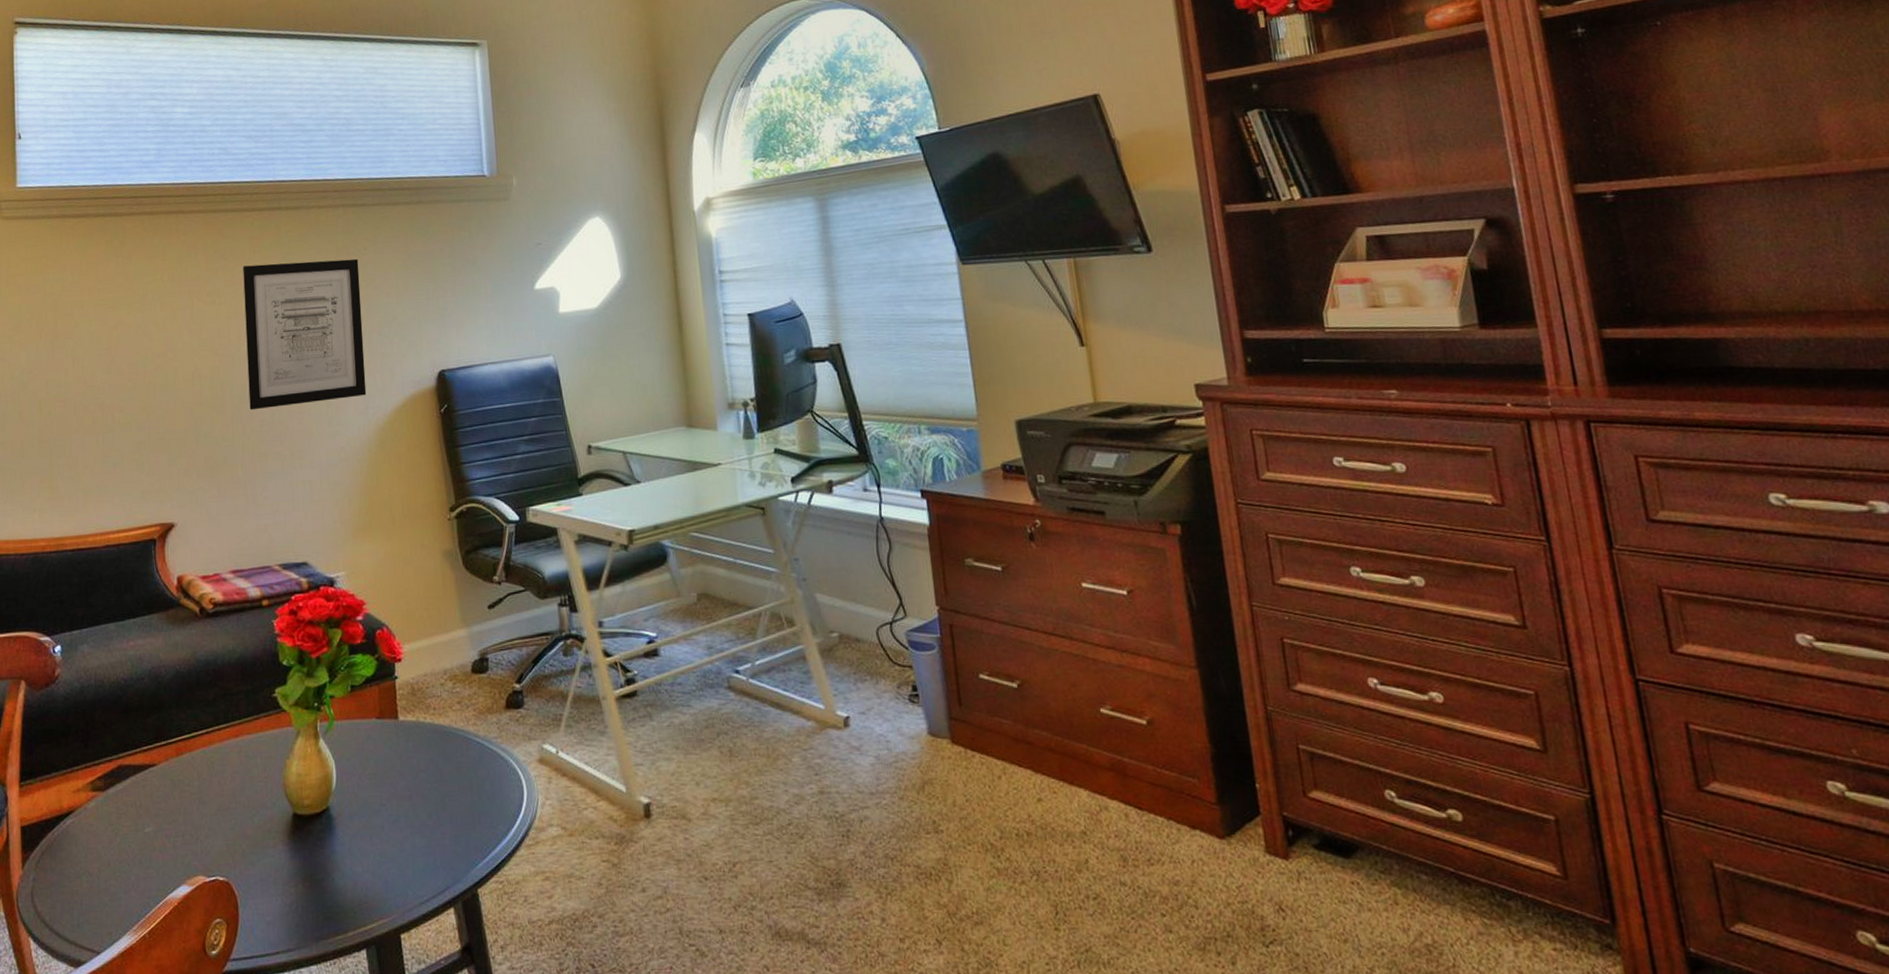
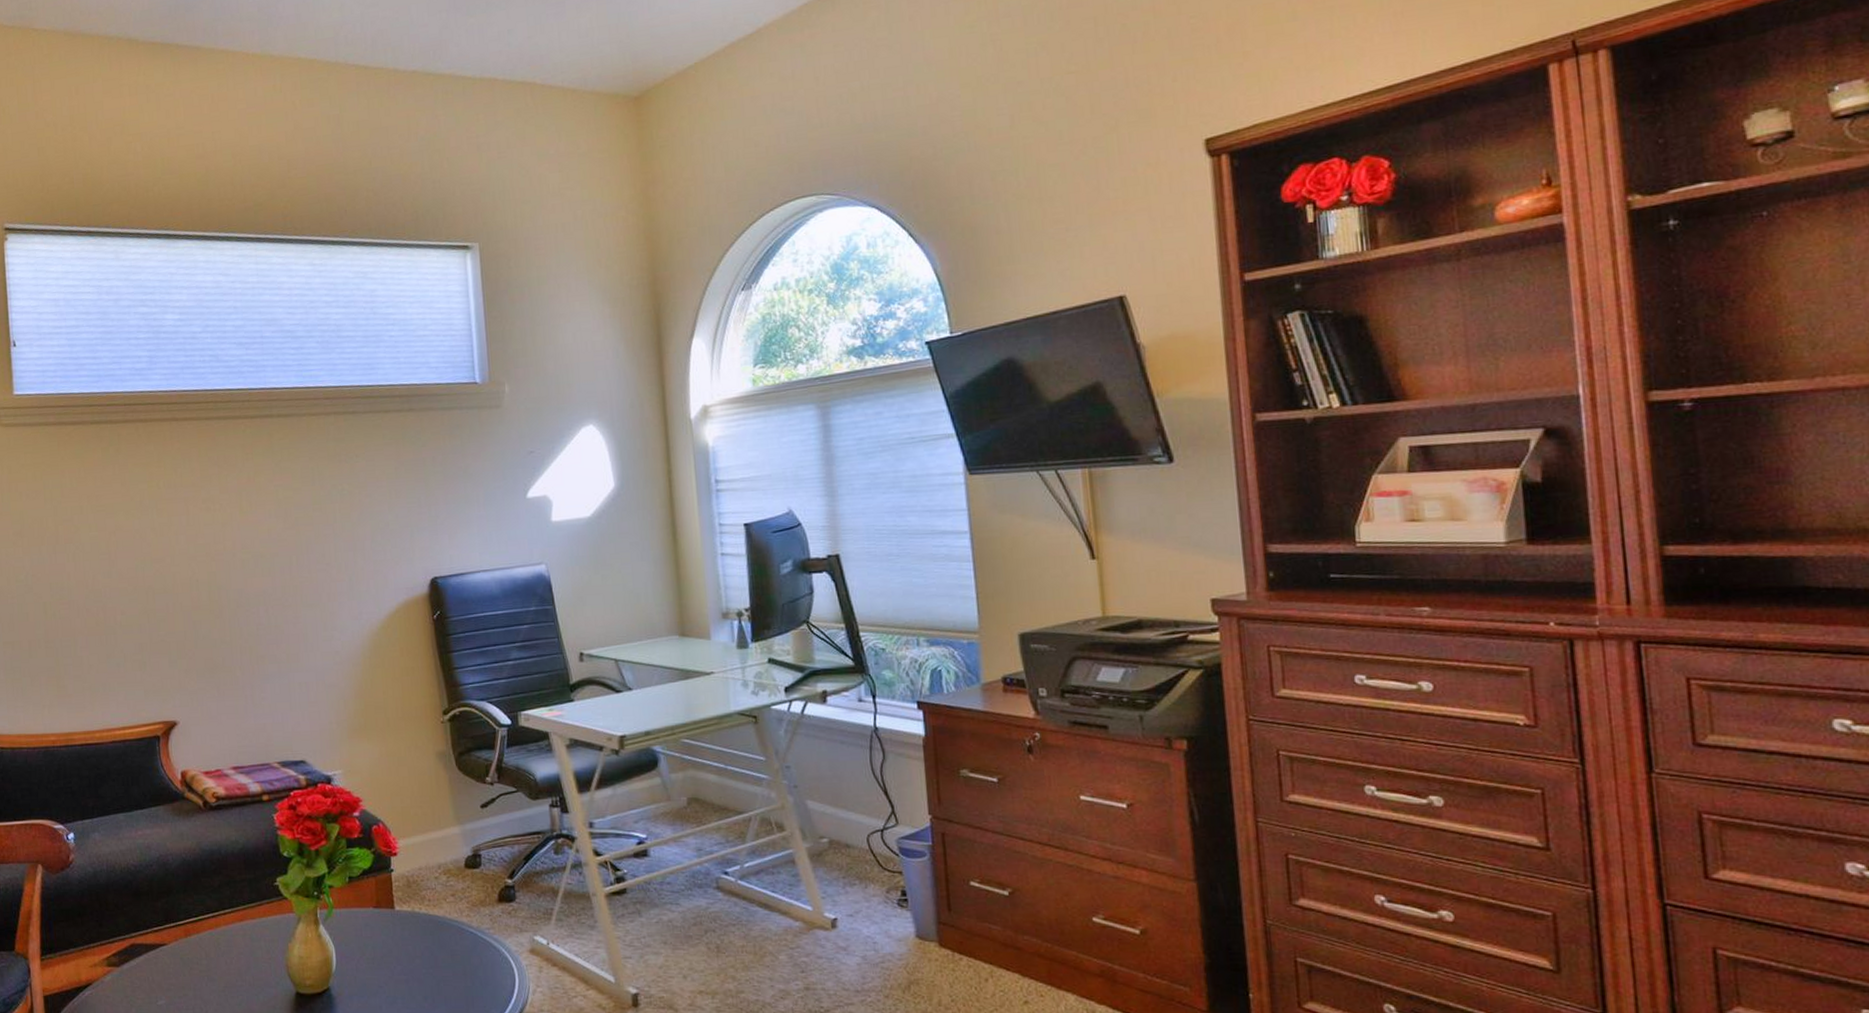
wall art: present [243,258,367,410] -> none [236,466,360,615]

